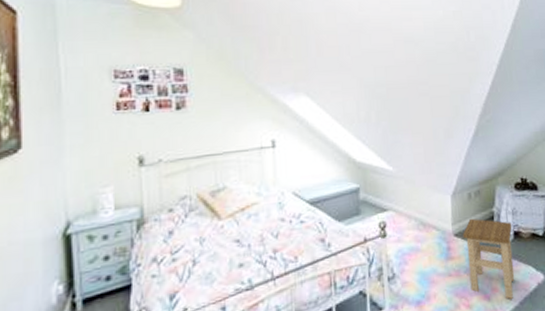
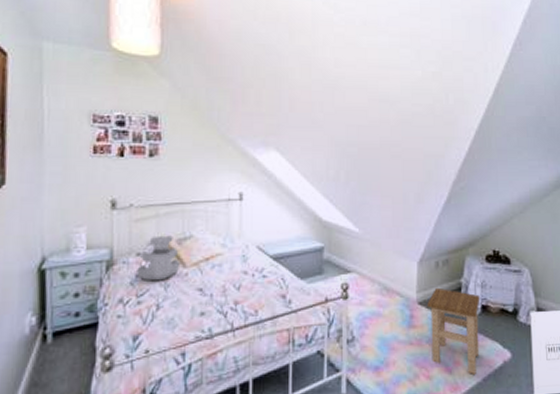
teddy bear: none [170,188,215,237] -> present [137,235,181,281]

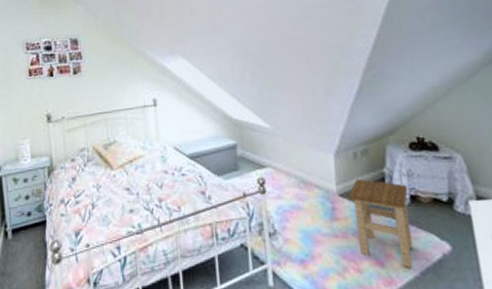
teddy bear: present [137,235,181,281] -> none [73,142,109,183]

